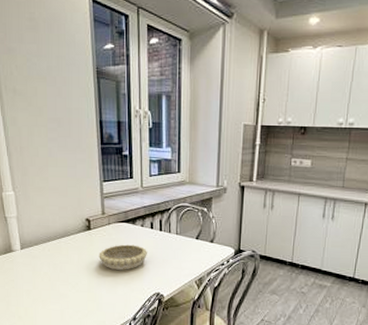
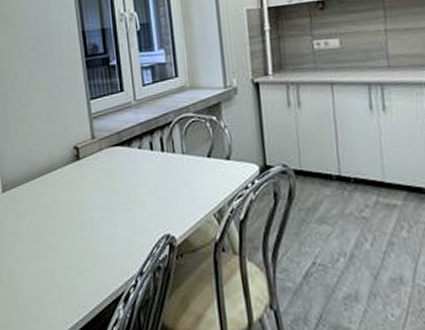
decorative bowl: present [99,244,147,270] -> none [91,173,149,208]

